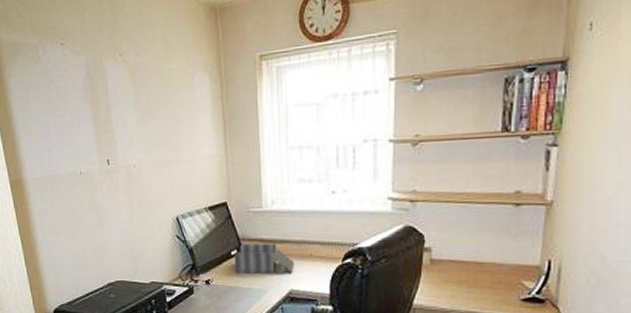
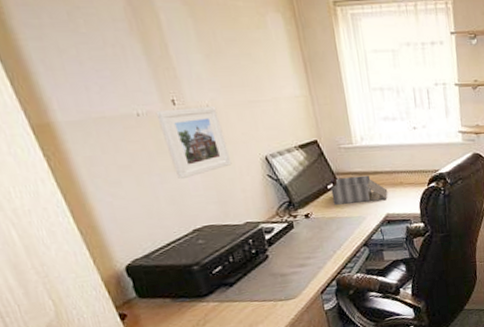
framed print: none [94,166,147,235] -> present [155,106,232,180]

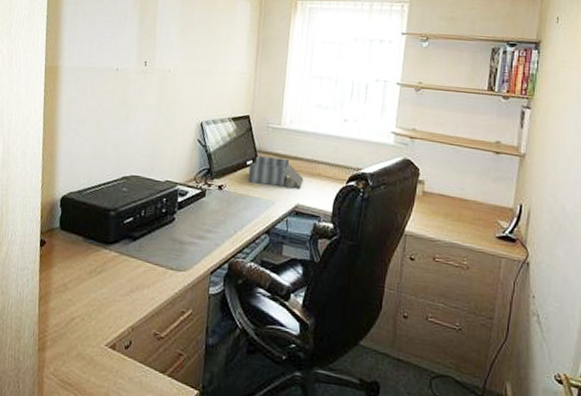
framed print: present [155,106,232,180] -> none [127,68,176,130]

